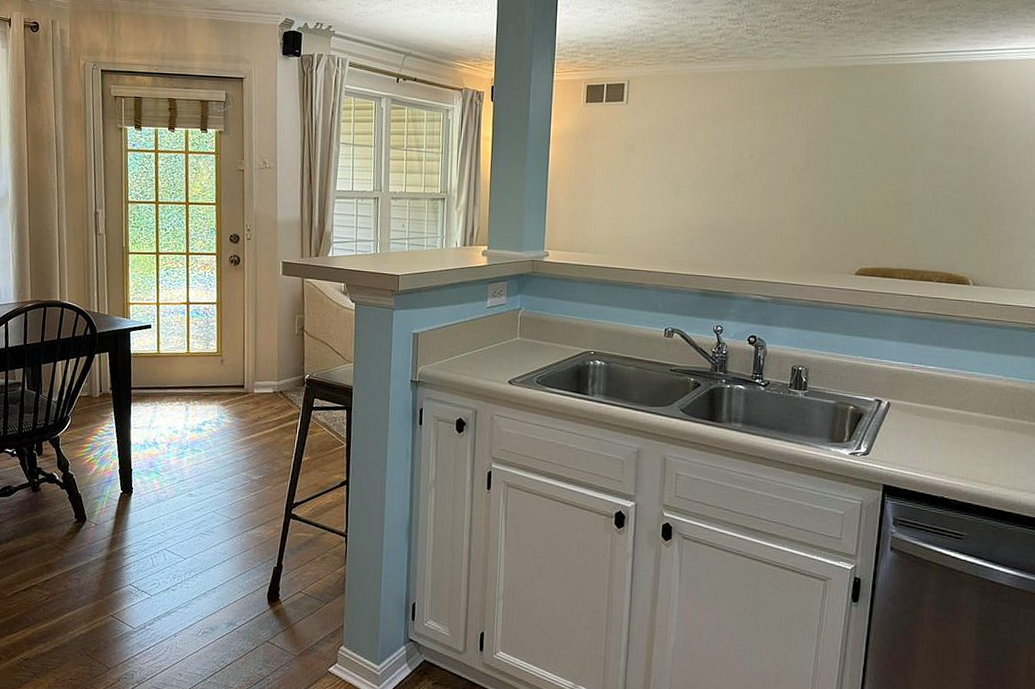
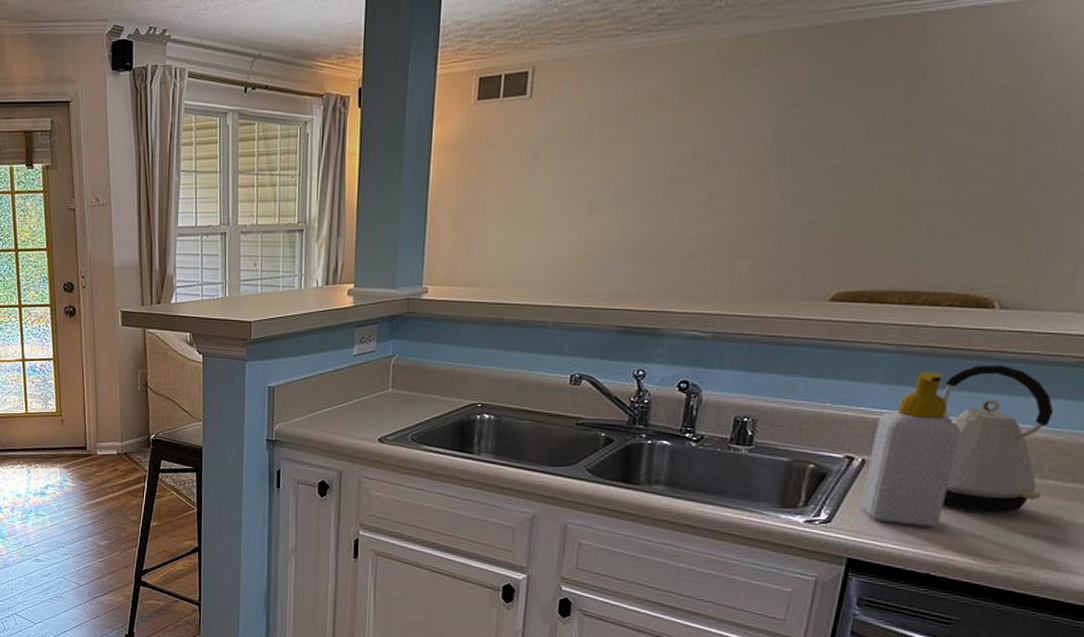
soap bottle: none [889,333,956,458] -> present [860,372,961,527]
kettle: none [940,328,1017,446] -> present [941,364,1054,513]

